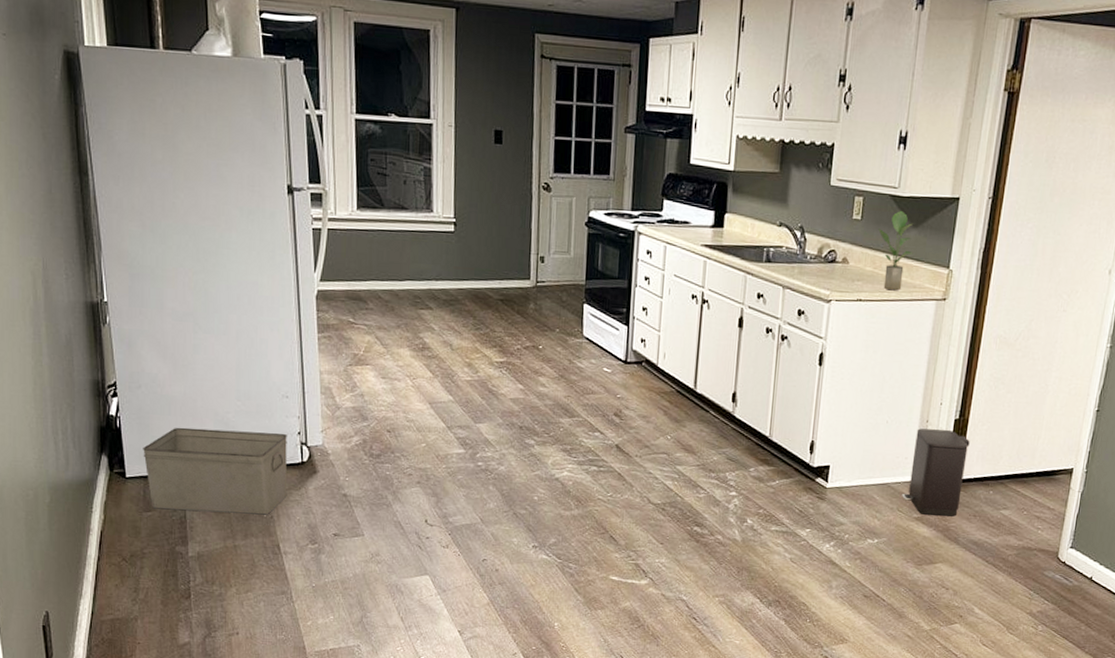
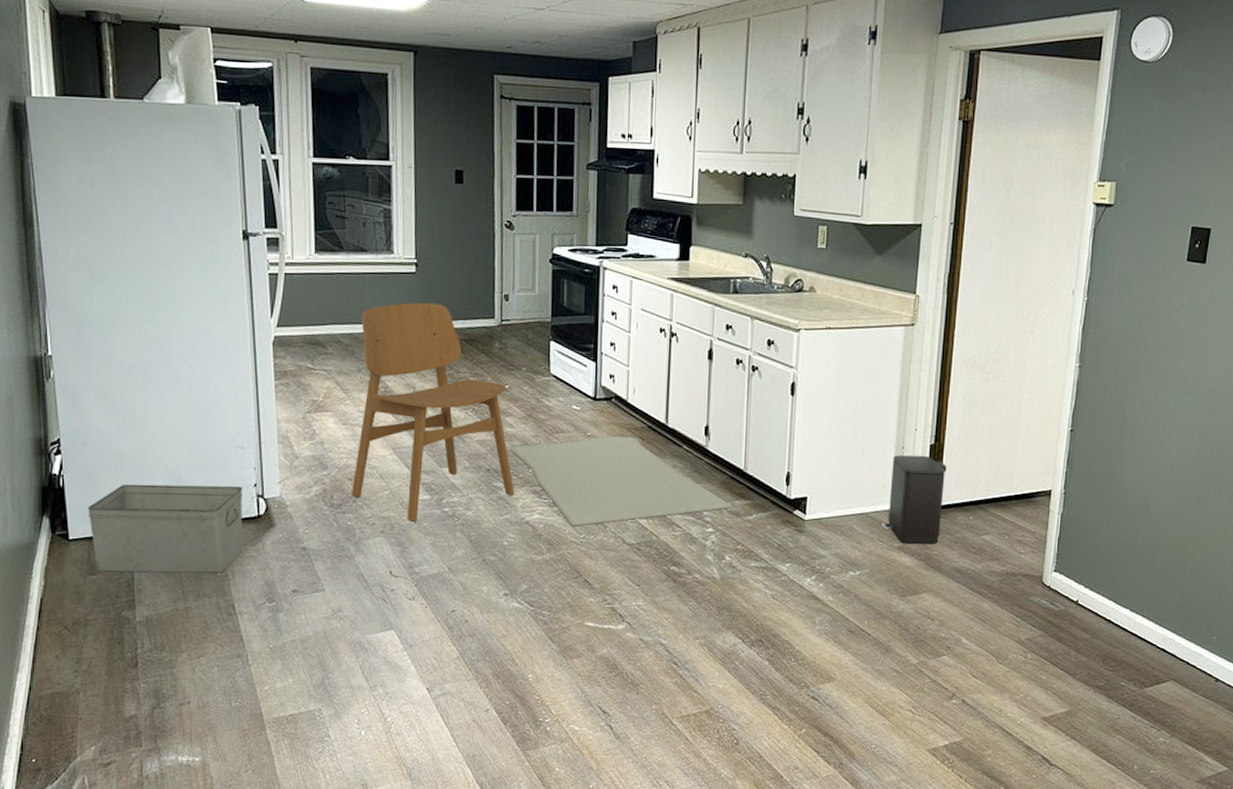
dining chair: none [390,261,546,474] -> present [351,302,515,522]
floor mat: none [542,399,757,485] -> present [510,436,733,526]
potted plant: present [878,210,914,291] -> none [844,238,880,318]

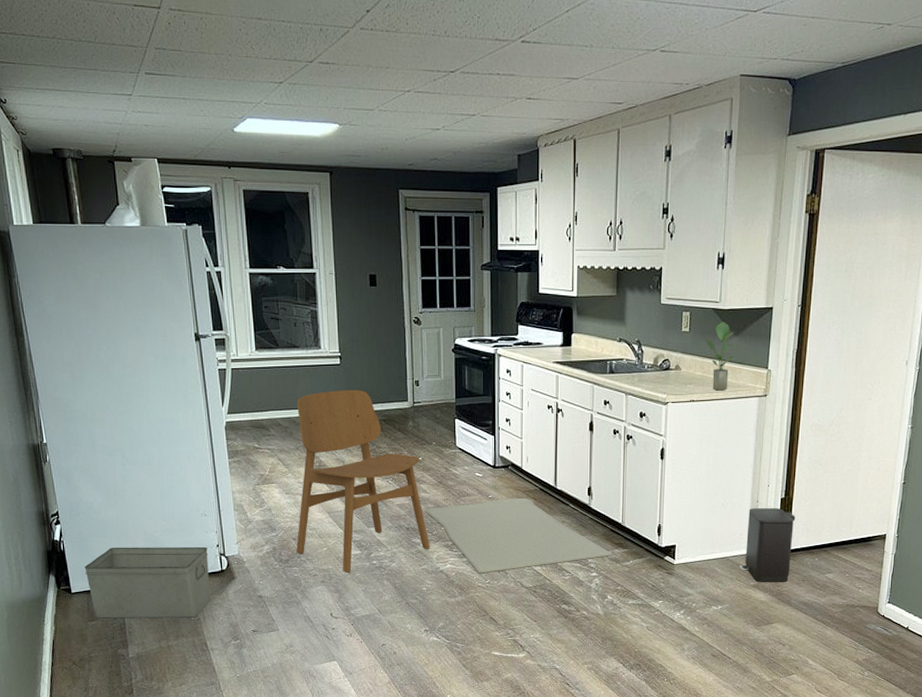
potted plant: none [844,238,880,318] -> present [705,321,736,391]

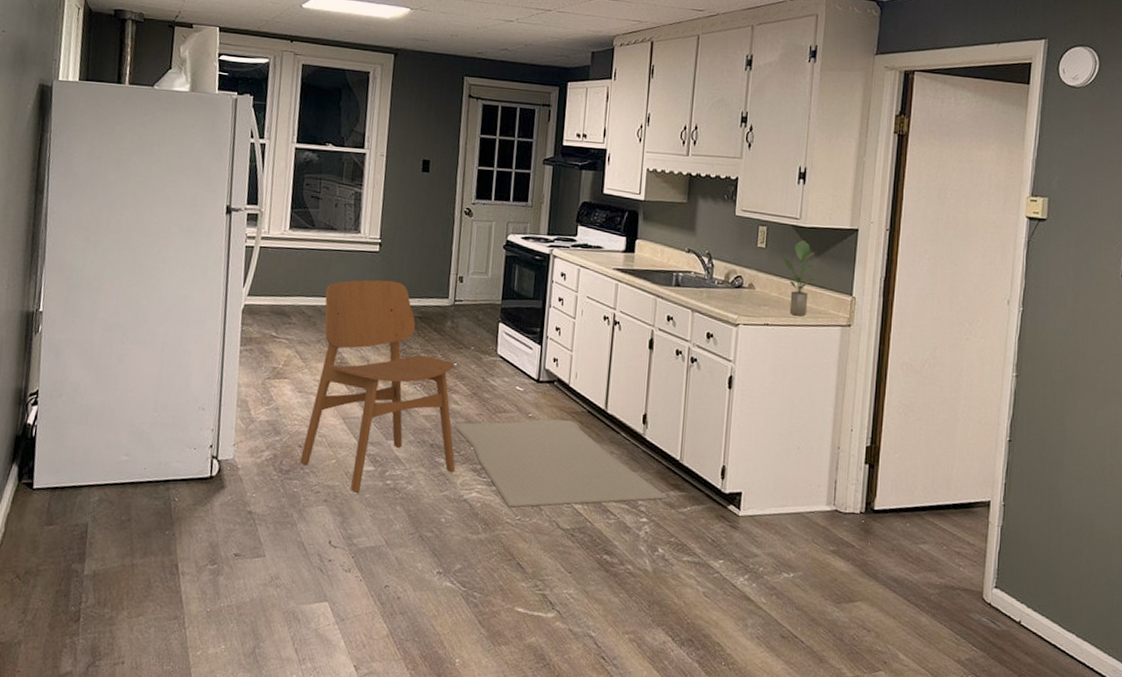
storage bin: present [84,547,211,618] -> none [53,437,199,532]
pedal bin: present [739,508,795,582] -> none [816,455,883,550]

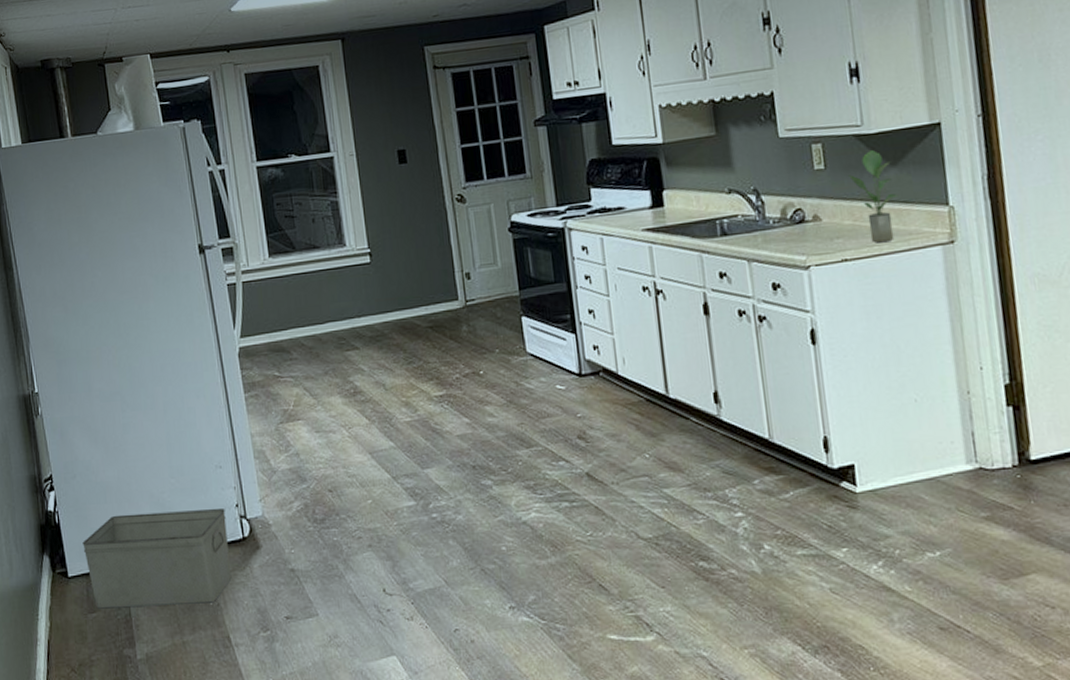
storage bin: none [53,437,199,532] -> present [82,509,232,609]
dining chair: present [300,279,456,493] -> none [322,291,506,532]
floor mat: present [453,419,668,508] -> none [494,414,763,523]

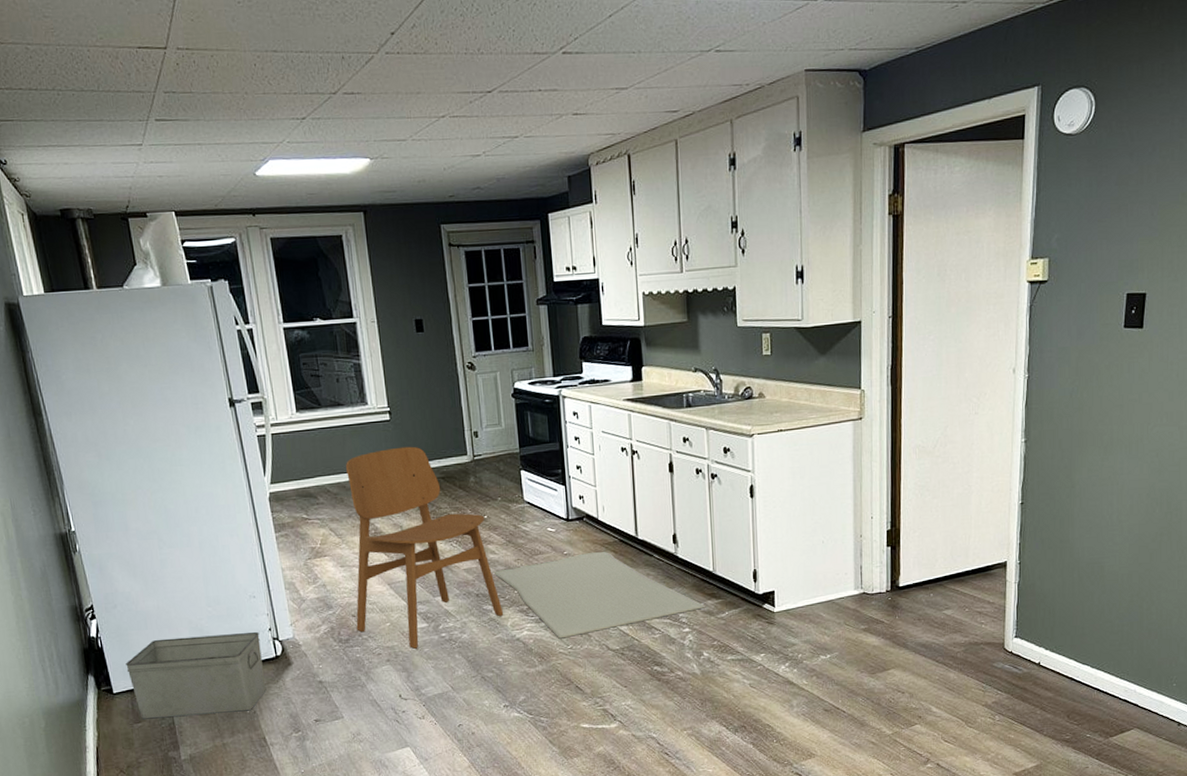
dining chair: none [322,291,506,532] -> present [346,446,504,649]
floor mat: none [494,414,763,523] -> present [494,552,706,639]
potted plant: present [849,149,899,243] -> none [789,340,825,418]

